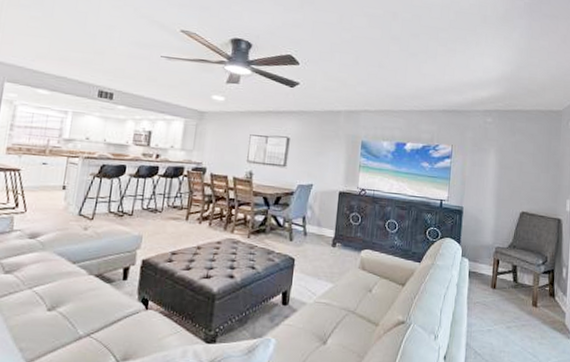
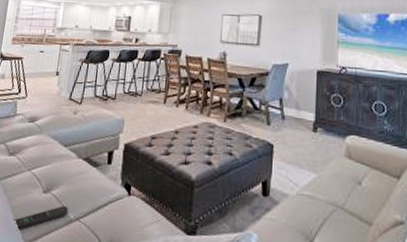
remote control: none [10,323,77,351] -> present [13,206,68,231]

